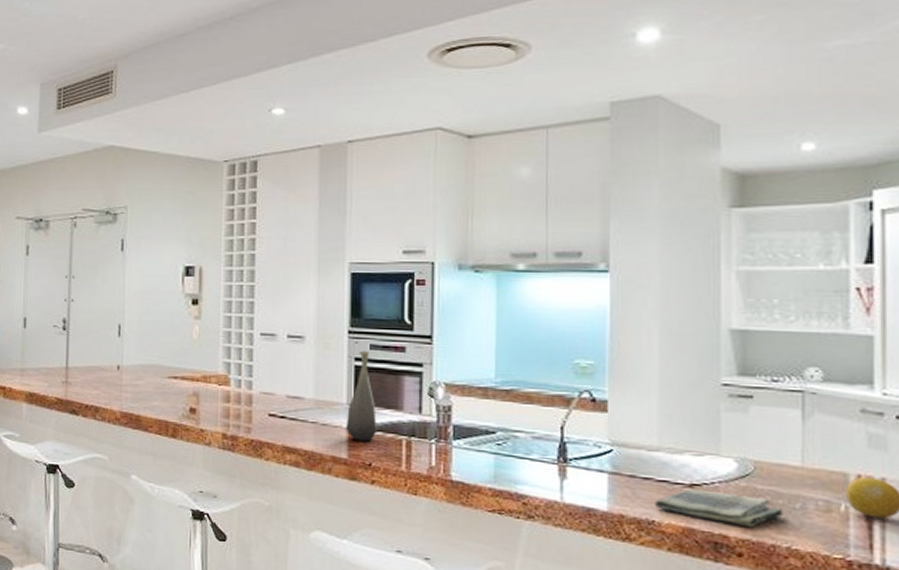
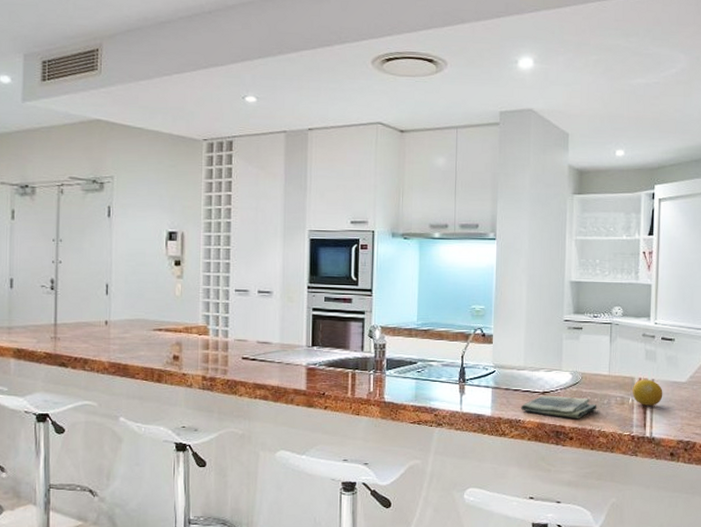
bottle: present [345,351,377,442] -> none [305,303,329,375]

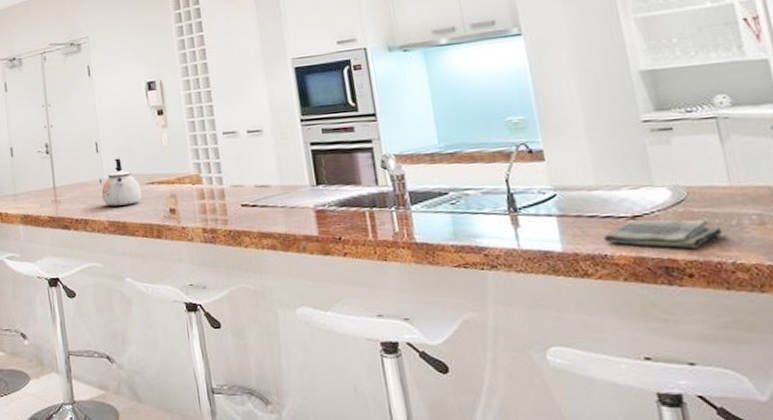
kettle: none [106,302,148,348] -> present [101,158,142,206]

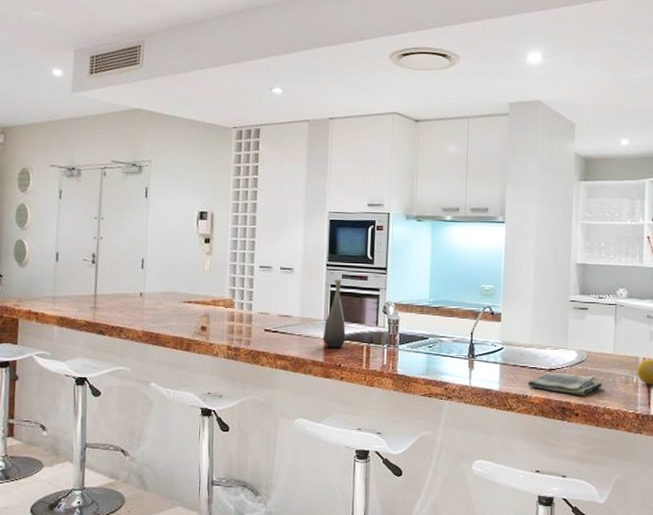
kettle: present [101,158,142,206] -> none [140,276,179,319]
bottle: none [311,135,341,218] -> present [323,280,346,348]

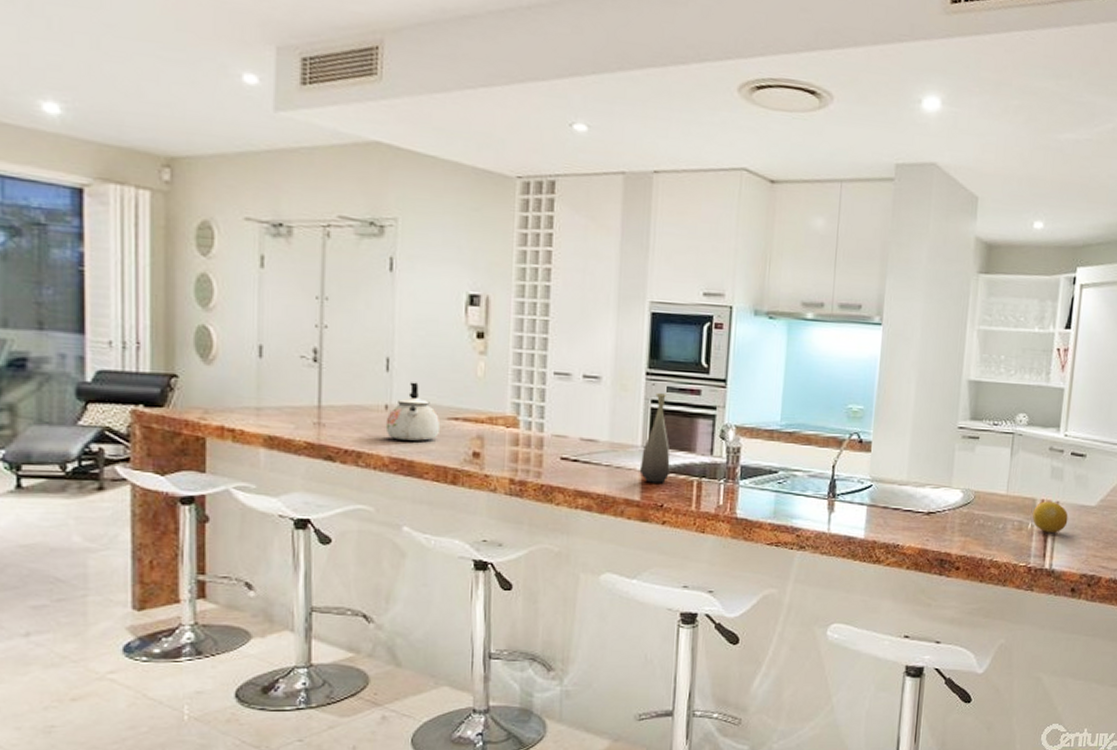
kettle: none [140,276,179,319] -> present [385,382,441,441]
dish towel: present [528,372,602,397] -> none [900,516,991,546]

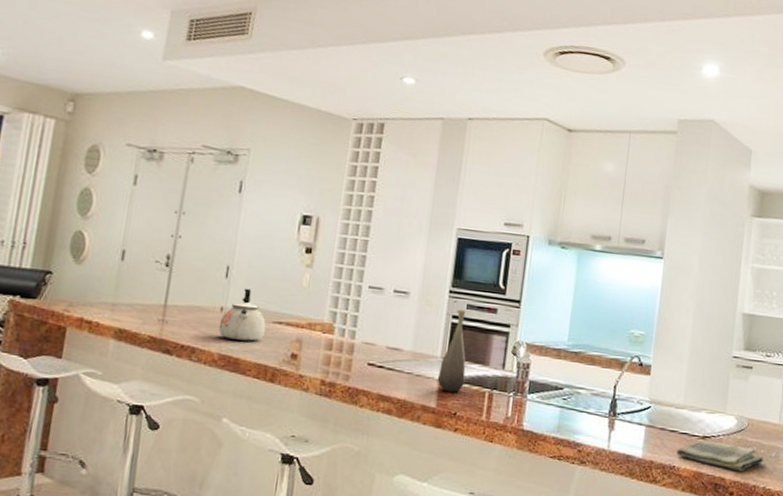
dish towel: none [900,516,991,546] -> present [676,440,764,472]

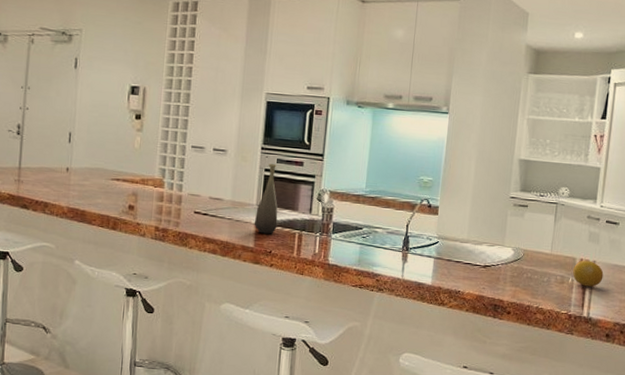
kettle: present [218,288,266,341] -> none [66,151,106,196]
dish towel: present [676,440,764,472] -> none [461,268,537,295]

